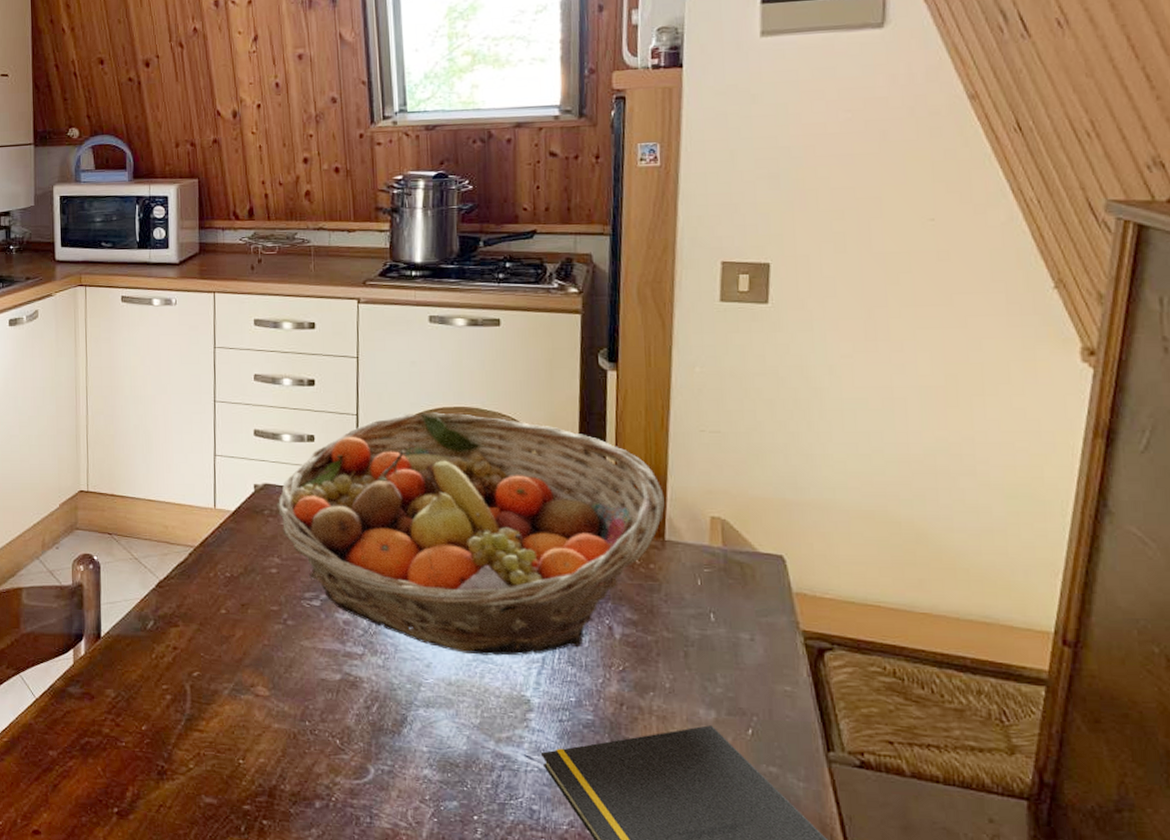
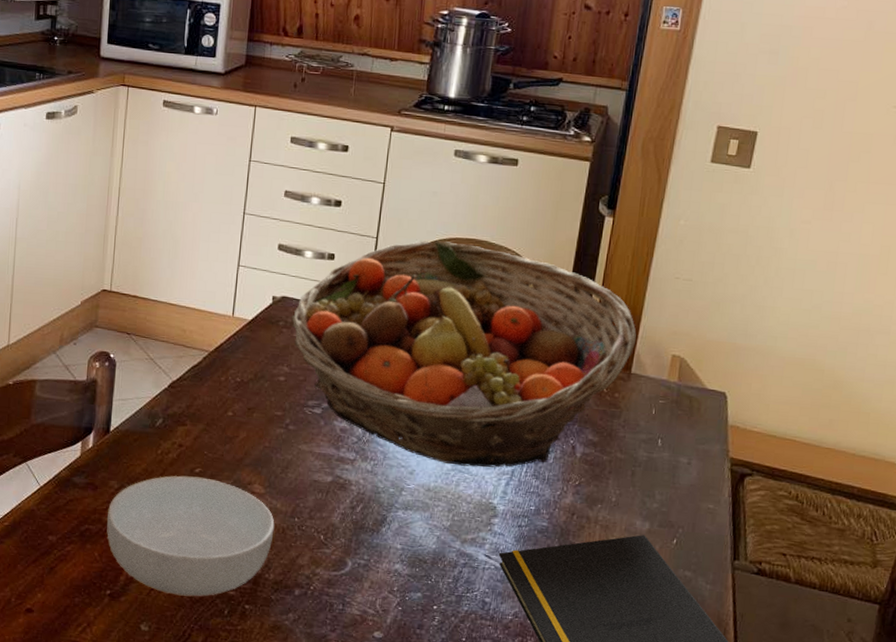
cereal bowl: none [106,680,285,813] -> present [106,476,275,597]

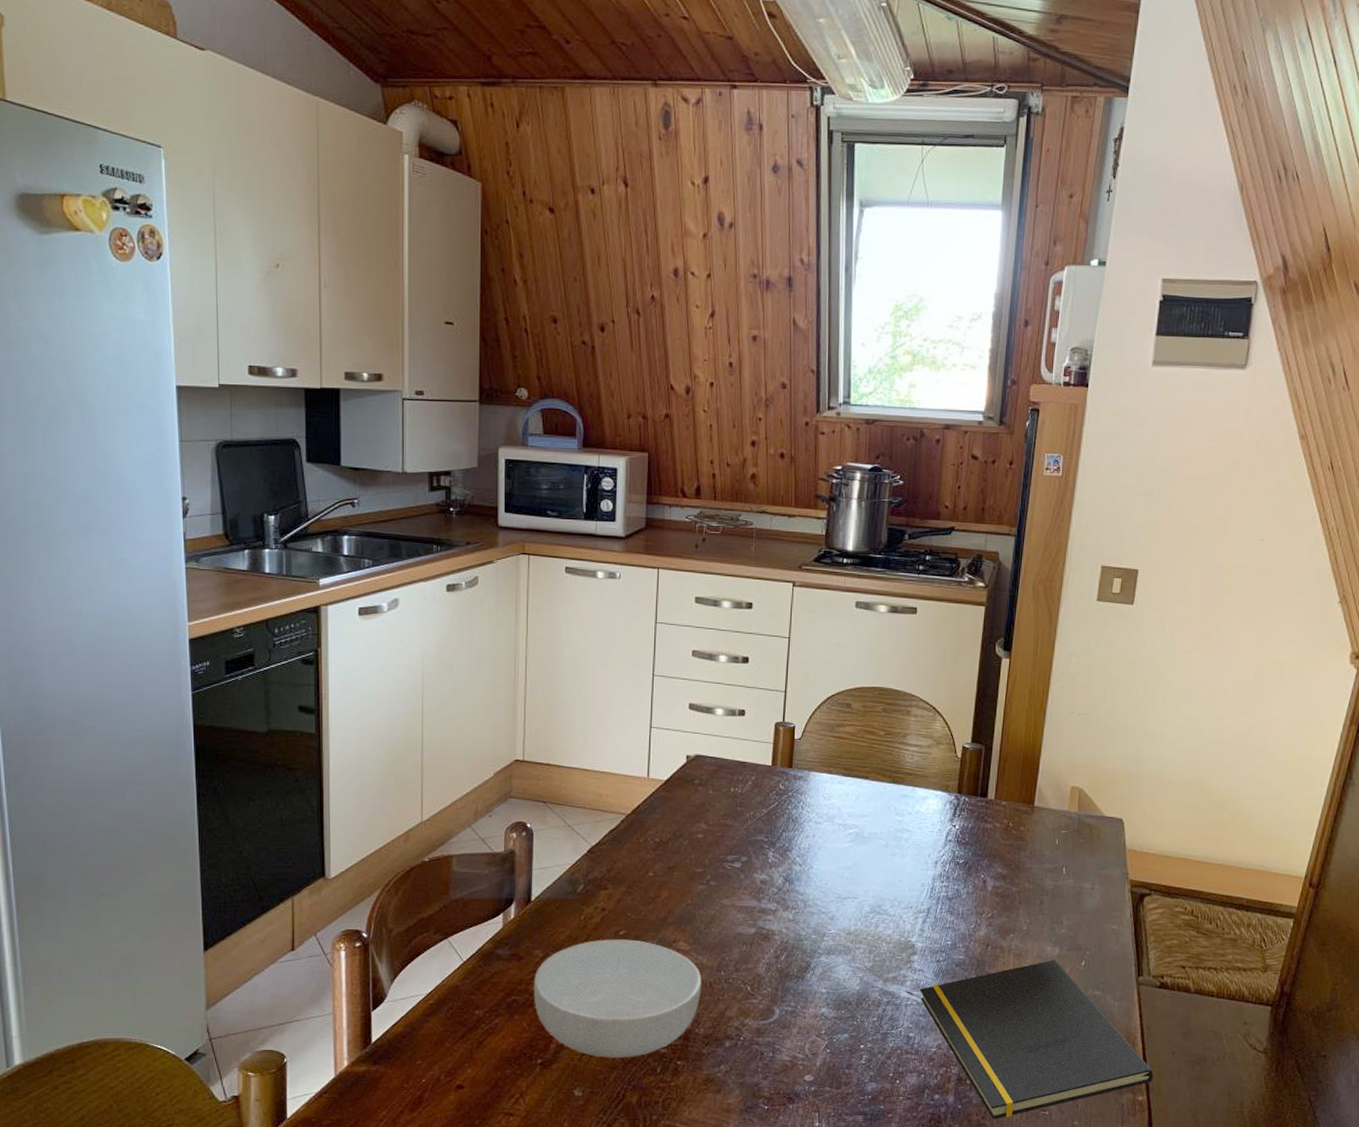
fruit basket: present [290,240,637,468] -> none [705,691,1037,908]

